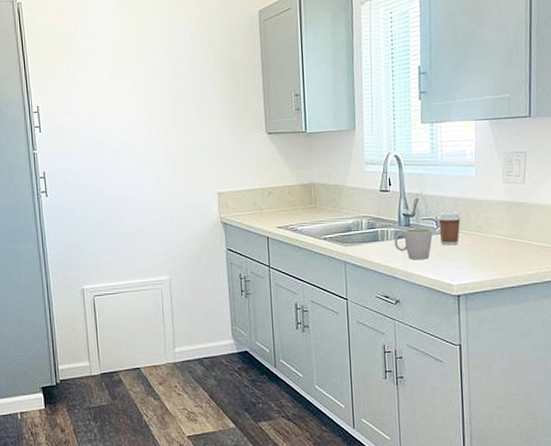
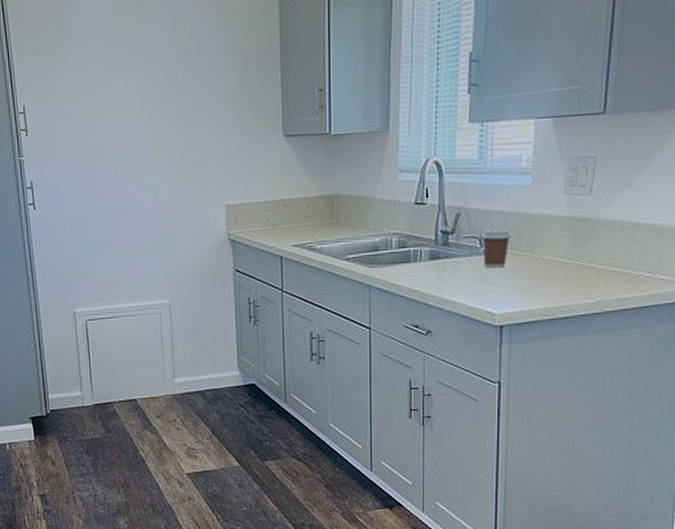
mug: present [393,228,433,260] -> none [428,247,475,285]

